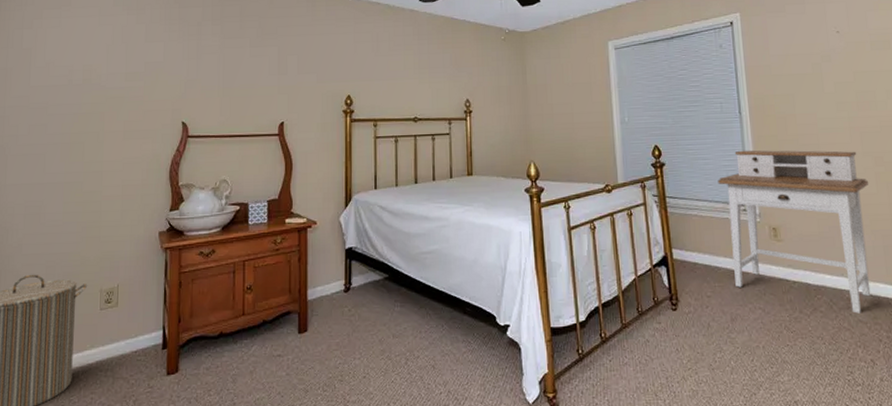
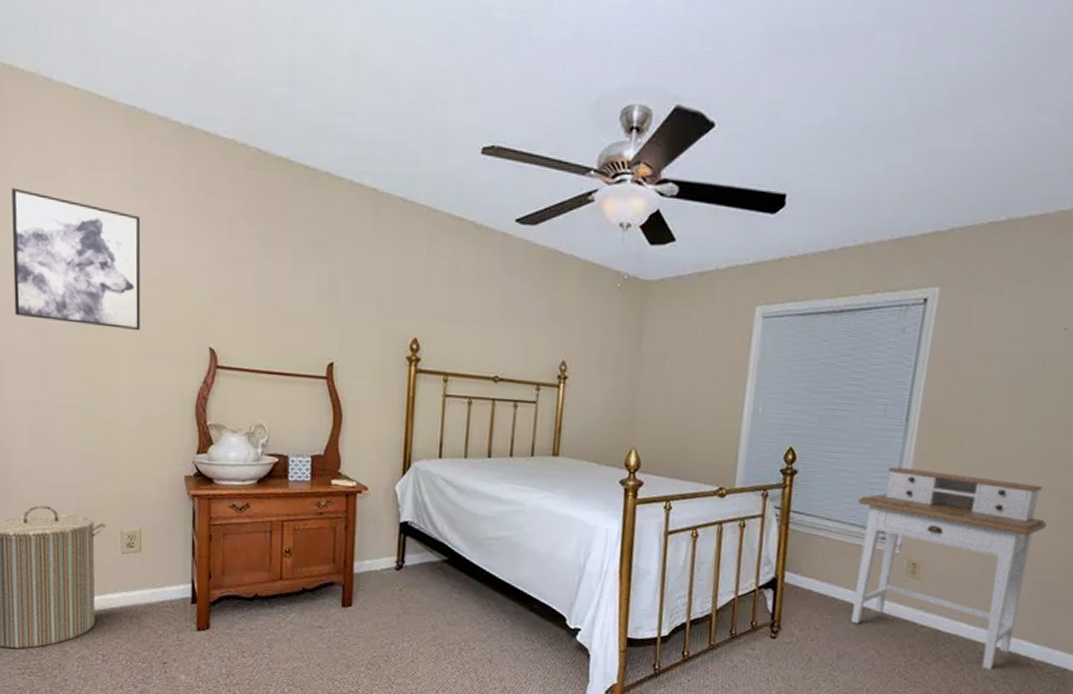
wall art: none [20,17,129,116] -> present [11,187,141,331]

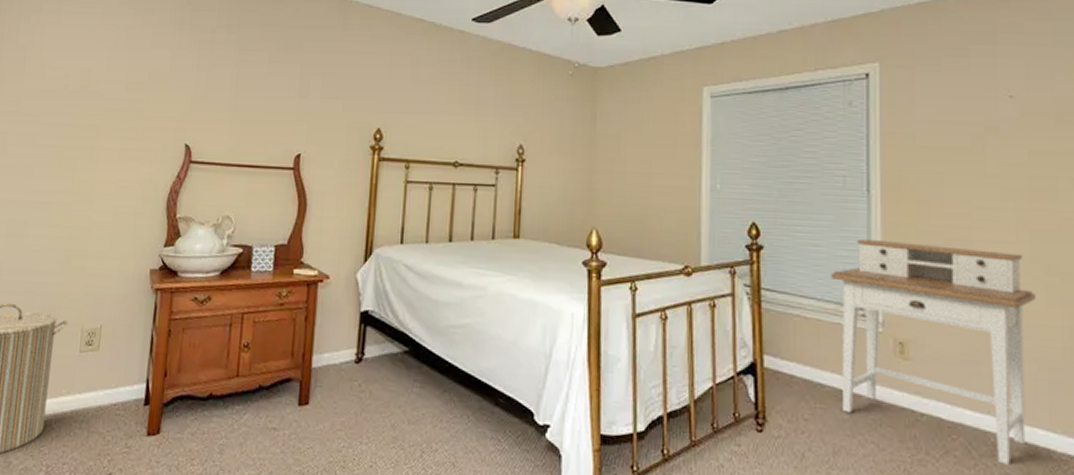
wall art: present [11,187,141,331] -> none [10,11,134,131]

